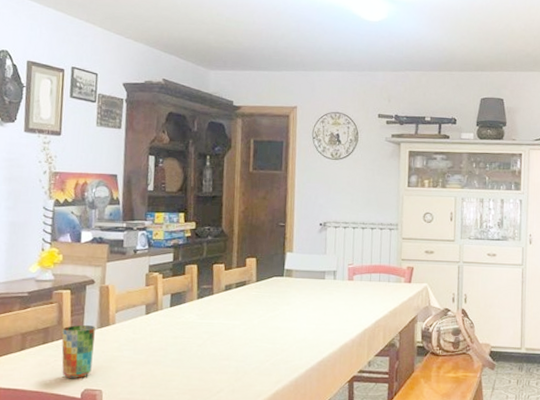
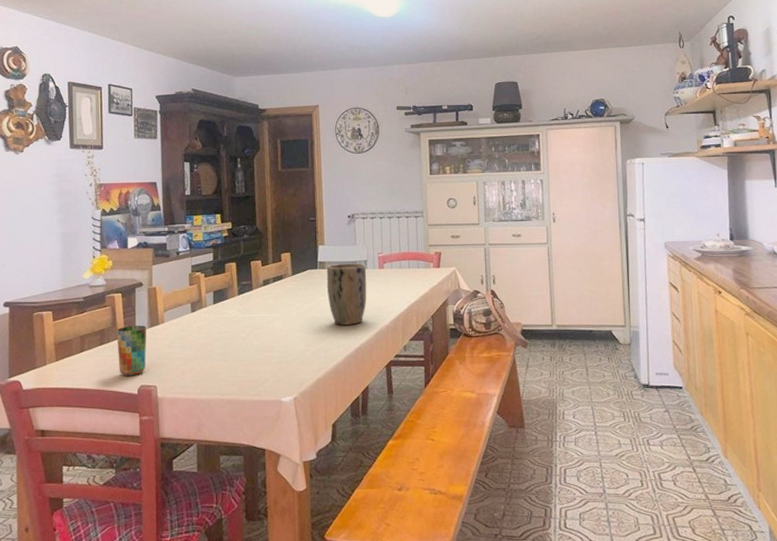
plant pot: none [292,272,335,337] -> present [326,263,367,325]

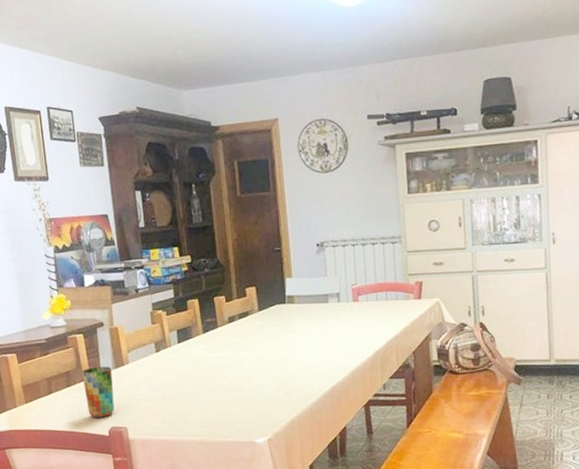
plant pot: present [326,263,367,325] -> none [295,296,341,363]

